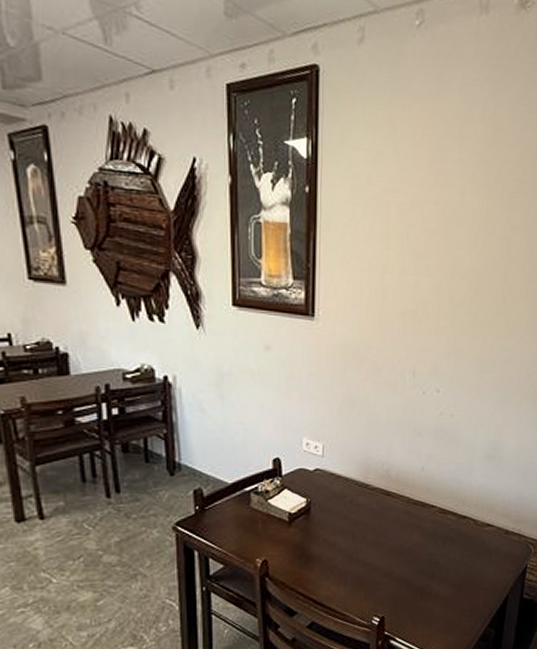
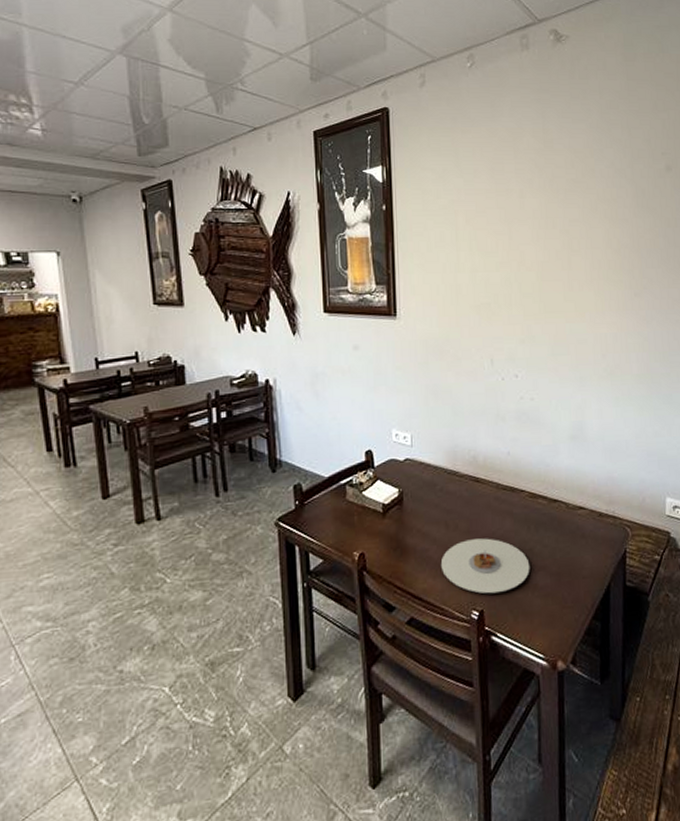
plate: none [345,550,434,602] -> present [440,538,530,594]

